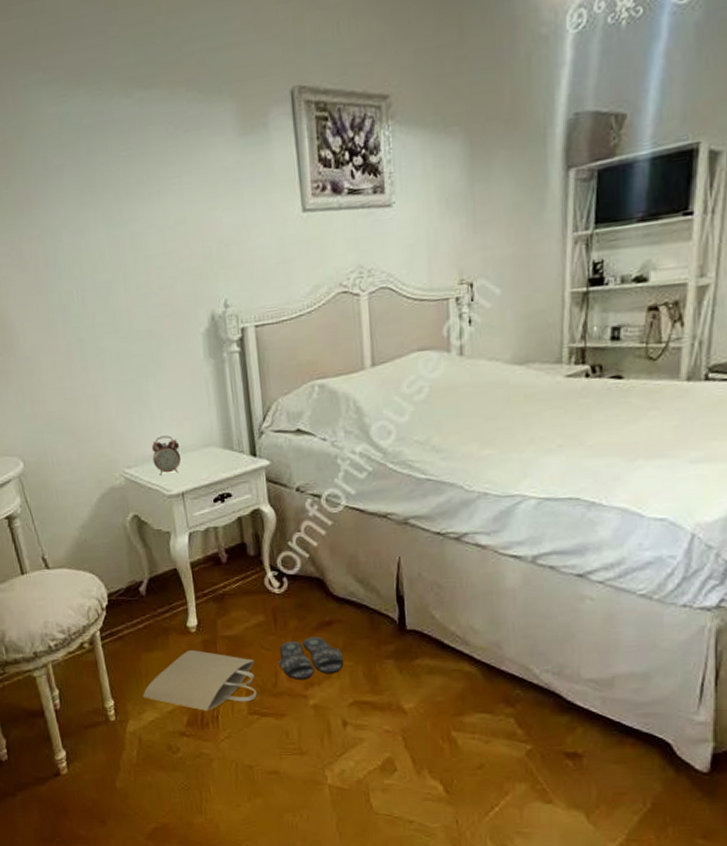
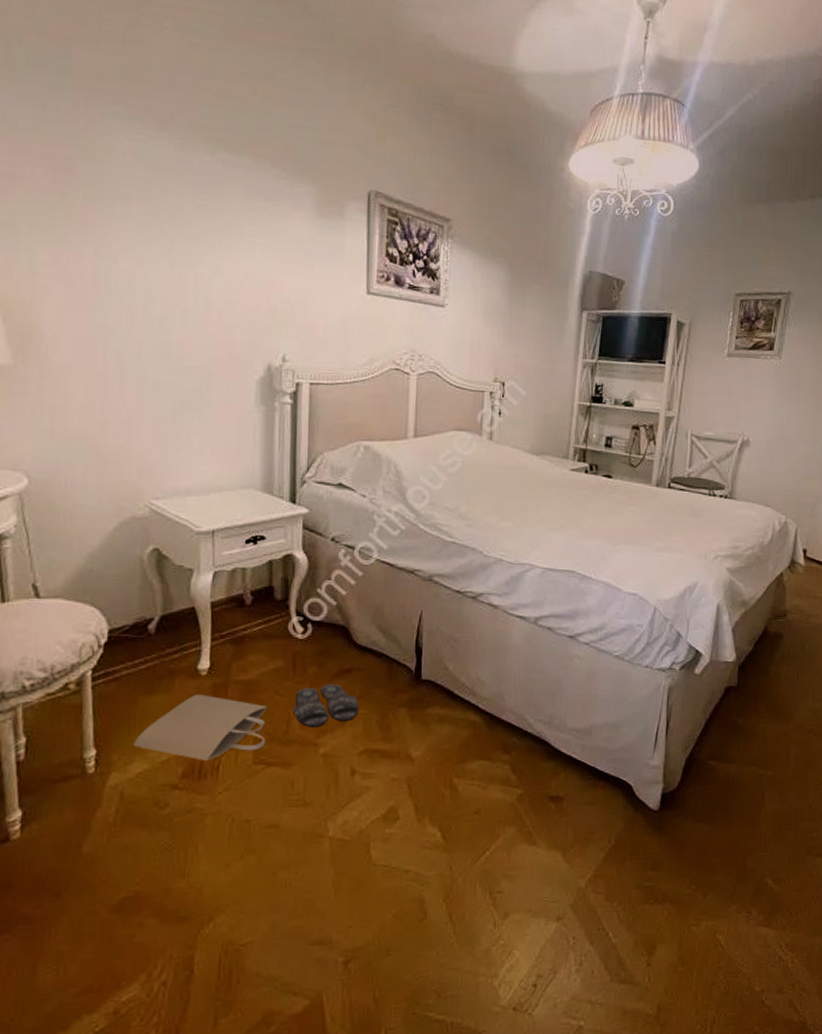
alarm clock: present [151,435,182,475] -> none [185,472,217,511]

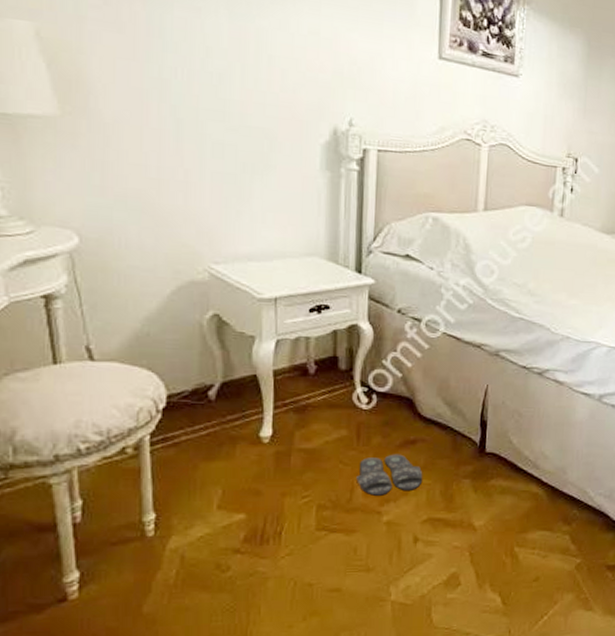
tote bag: present [132,693,268,761] -> none [193,460,331,526]

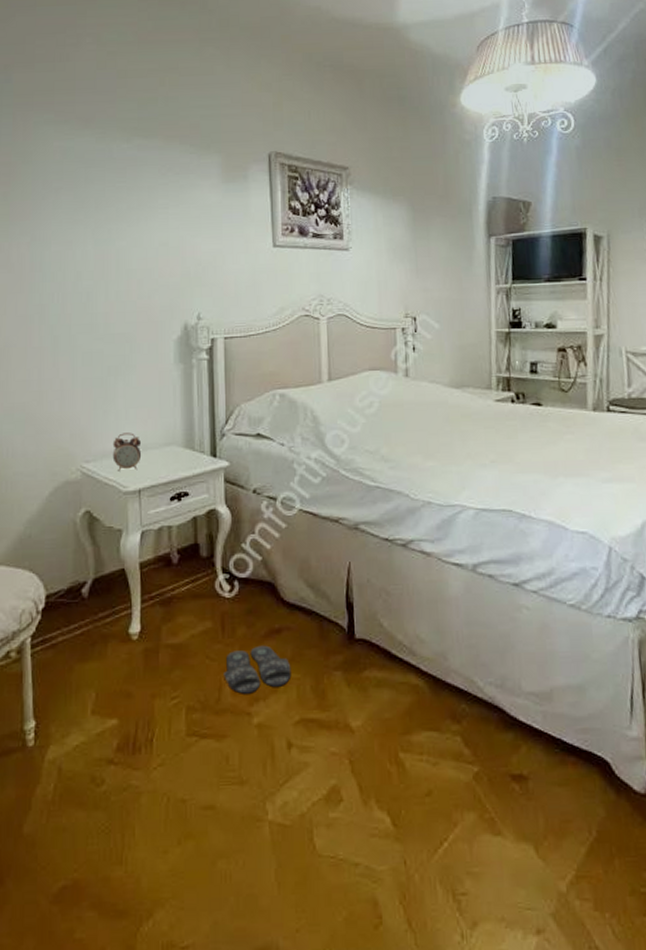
alarm clock: none [246,237,280,277] -> present [112,433,142,471]

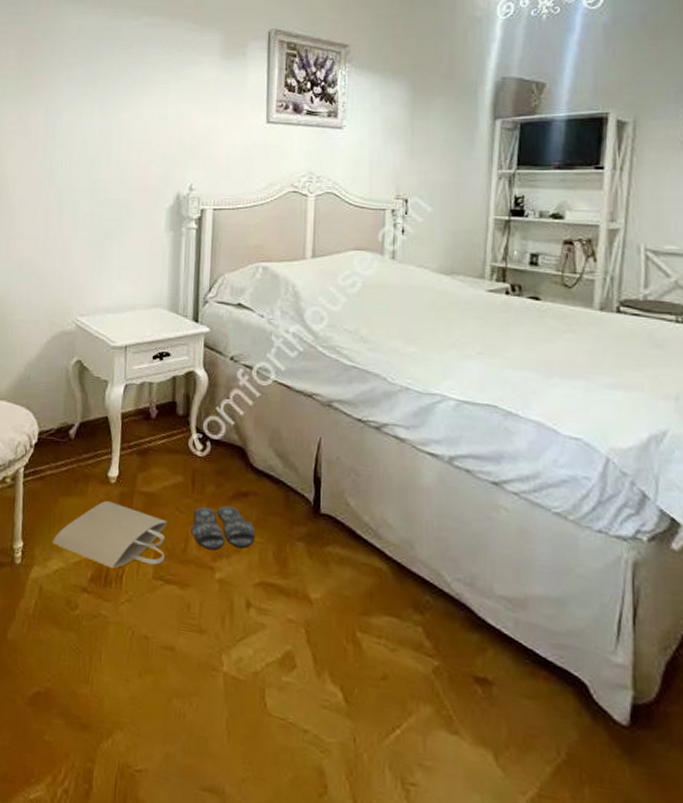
tote bag: none [69,659,199,733] -> present [51,500,168,568]
alarm clock: present [112,433,142,471] -> none [104,292,130,327]

